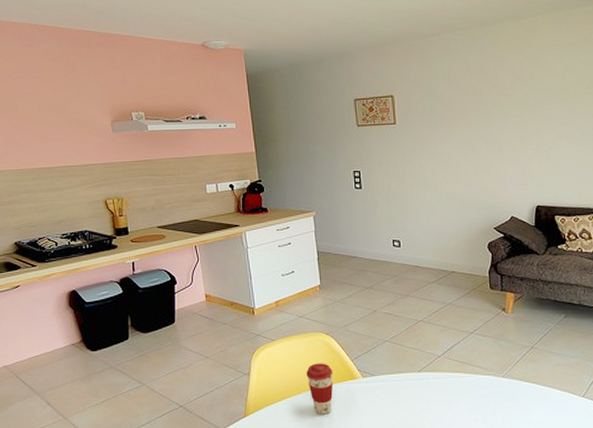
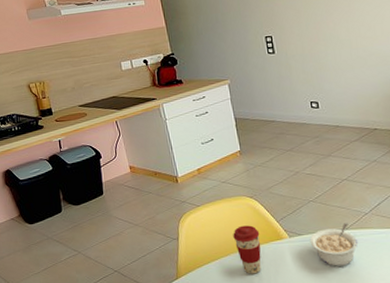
legume: none [383,365,430,409] -> present [310,223,359,266]

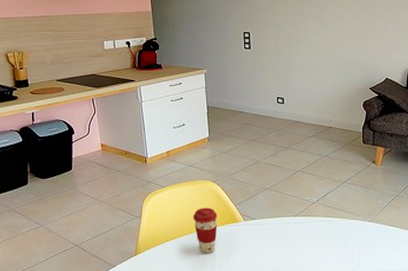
legume: present [310,223,359,266] -> none [263,210,304,249]

